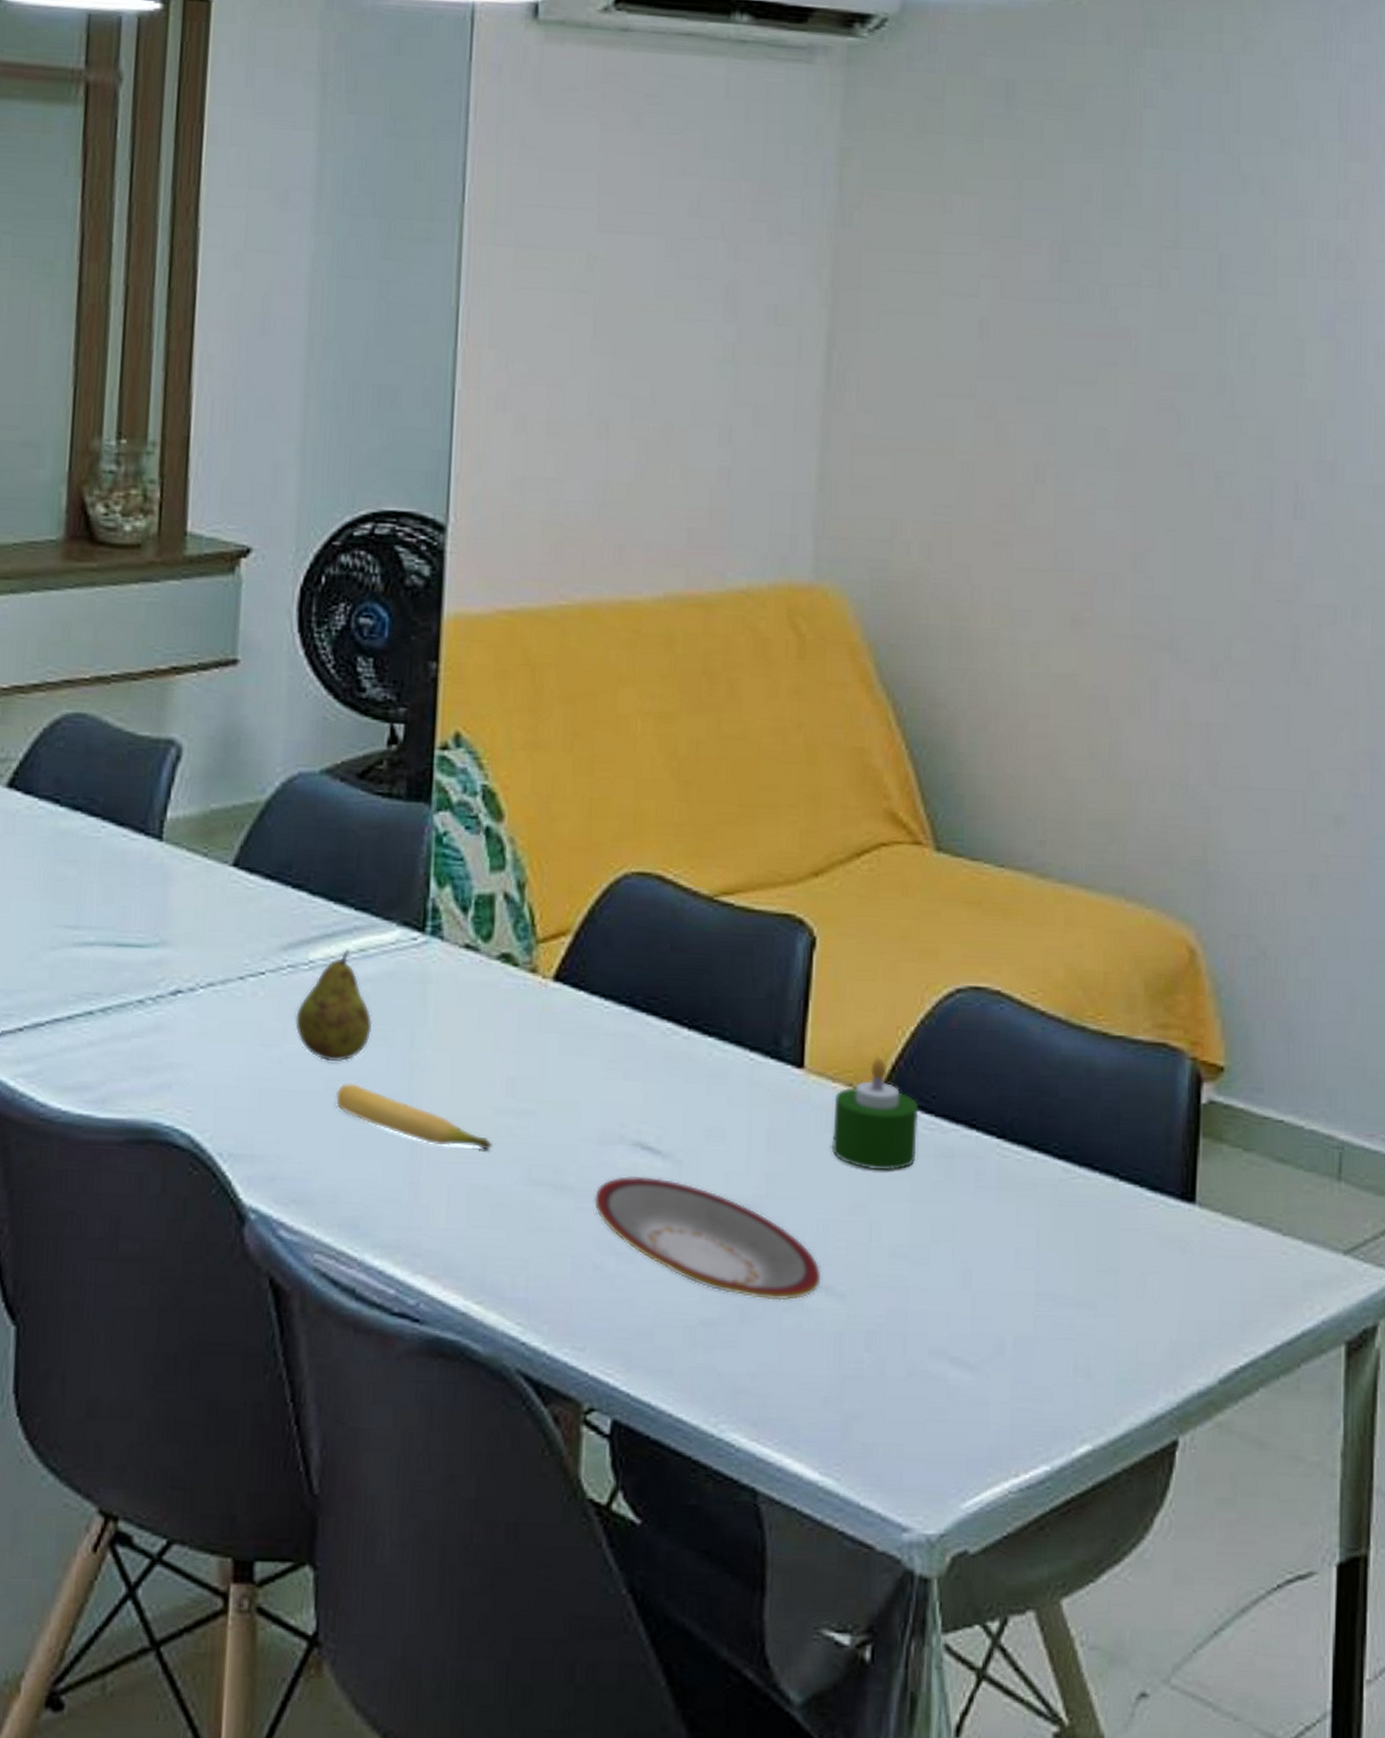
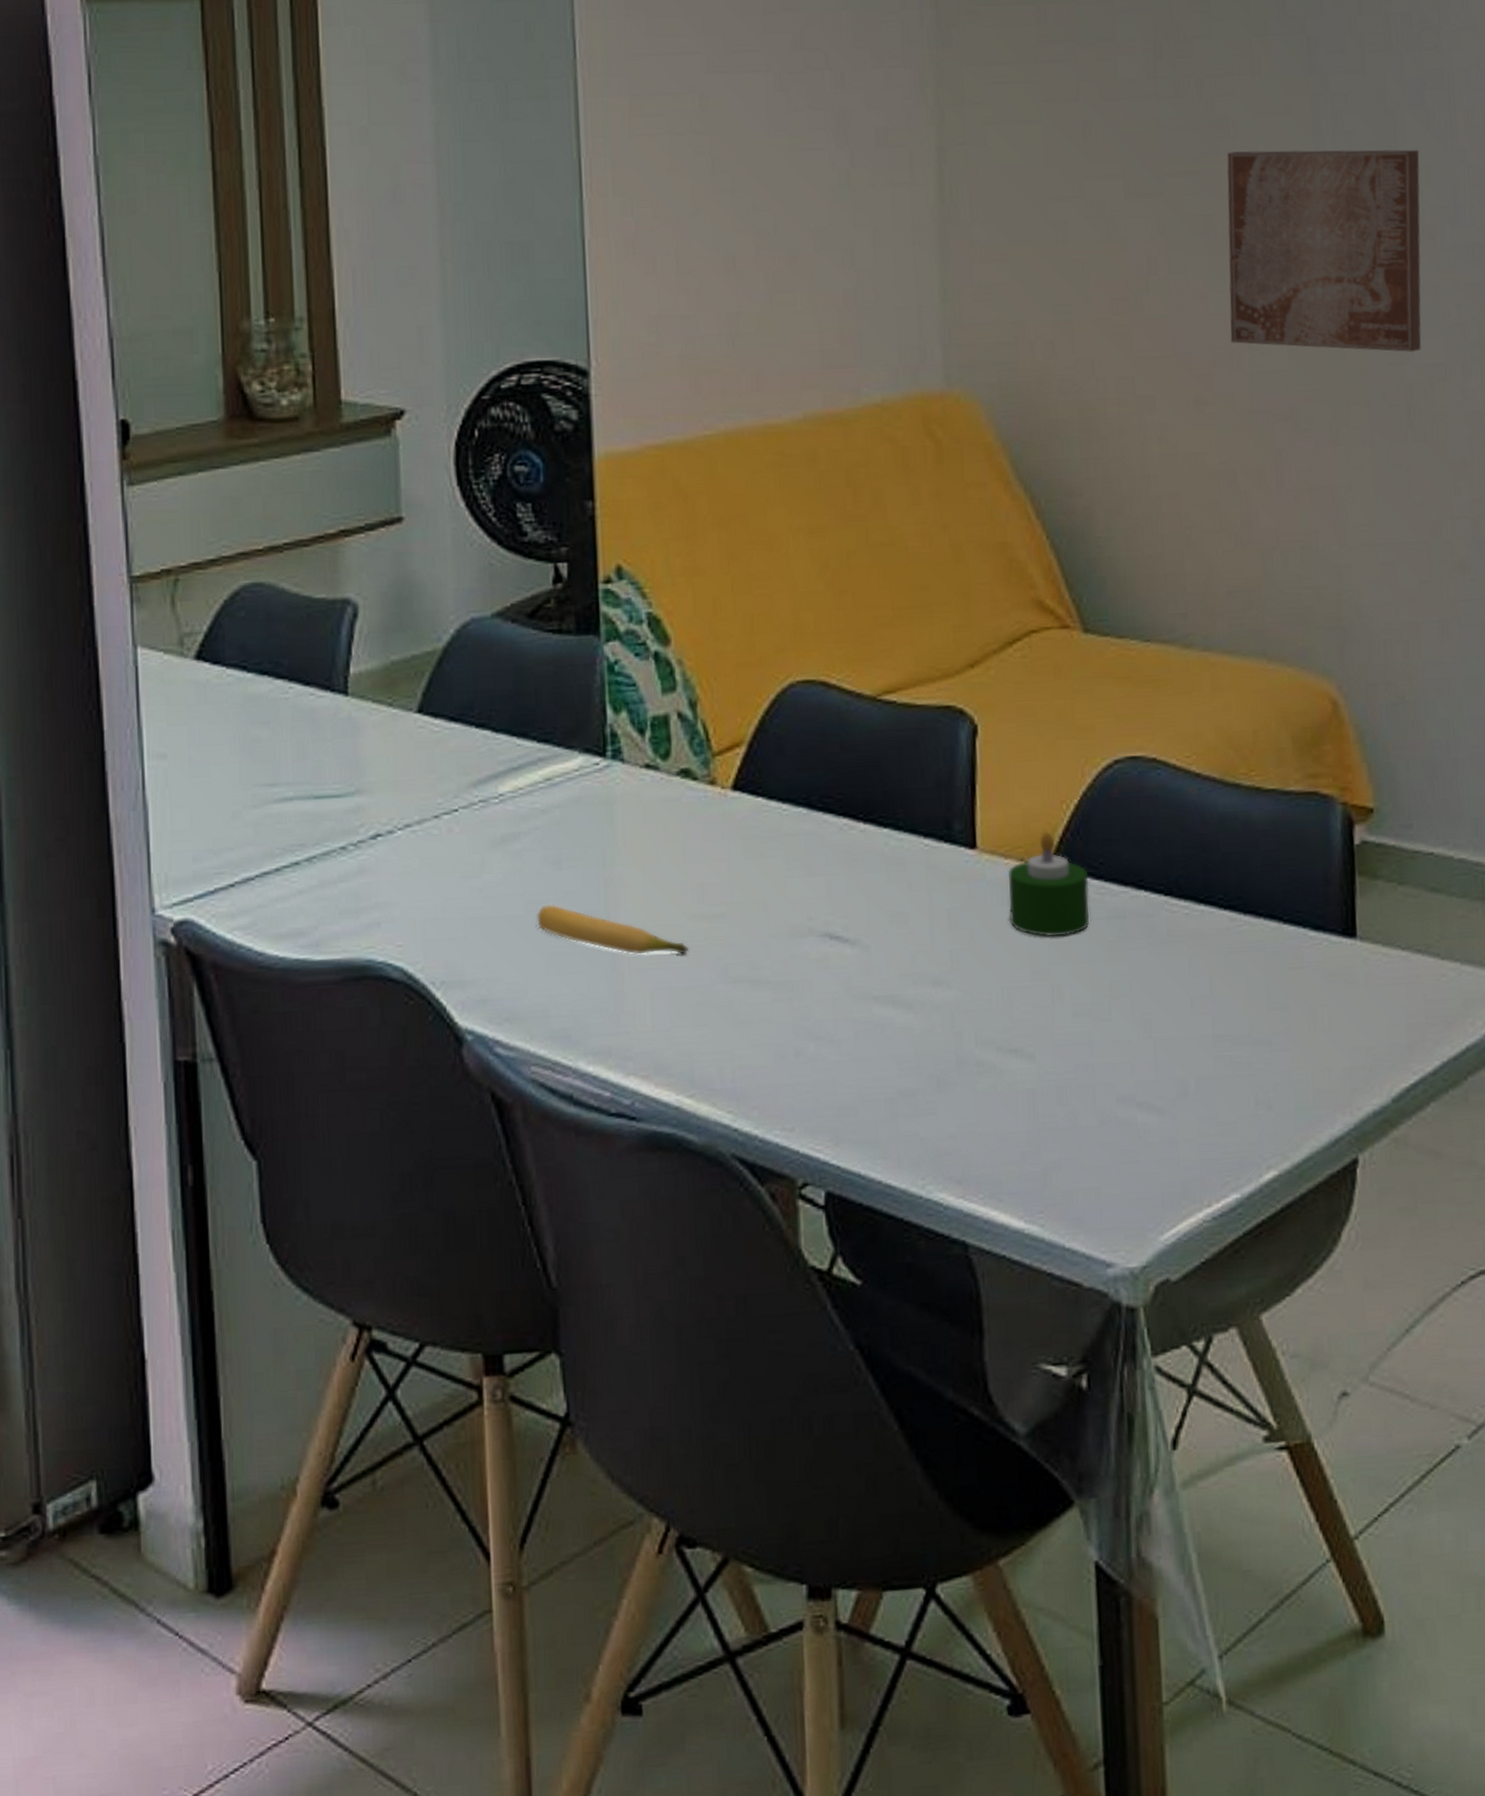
fruit: present [295,949,373,1062] -> none [491,780,565,887]
plate: present [594,1175,822,1301] -> none [790,963,1010,1067]
wall art: none [1114,365,1326,592] -> present [1226,149,1422,353]

